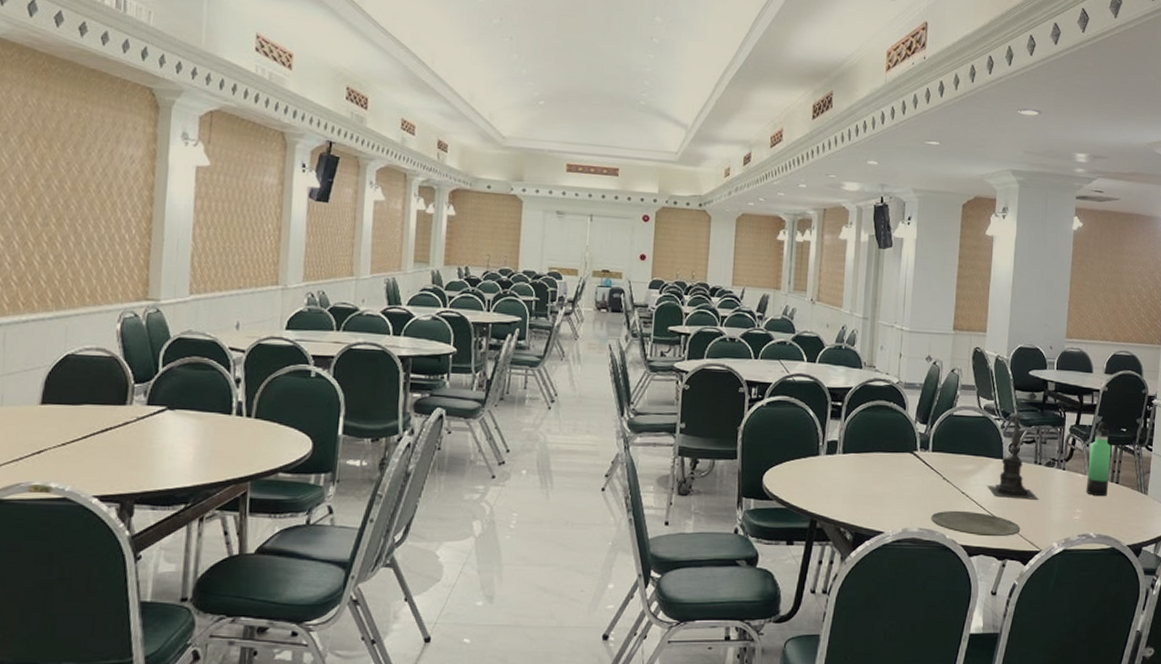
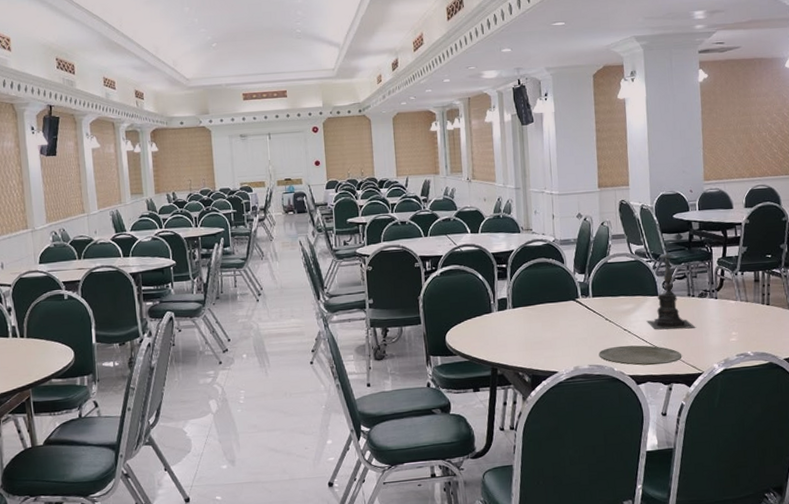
thermos bottle: present [1086,422,1112,497] -> none [738,251,760,319]

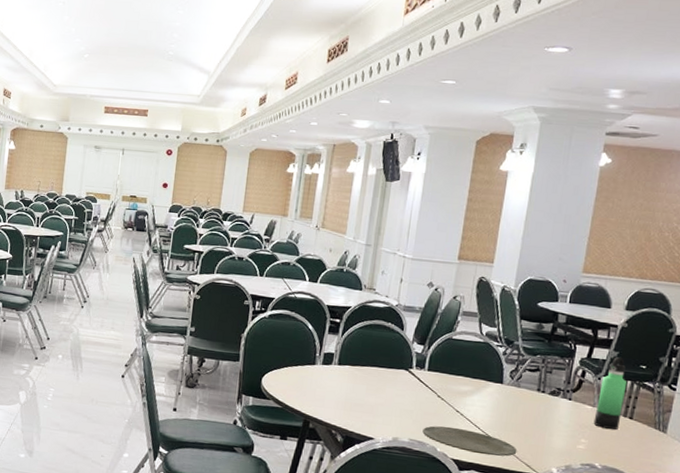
candle holder: present [646,243,696,330] -> none [484,331,539,426]
thermos bottle: none [738,251,760,319] -> present [593,357,628,430]

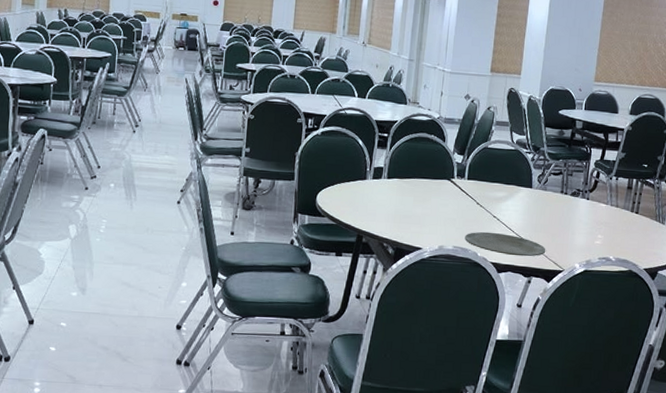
thermos bottle: present [593,357,628,430] -> none [607,158,633,225]

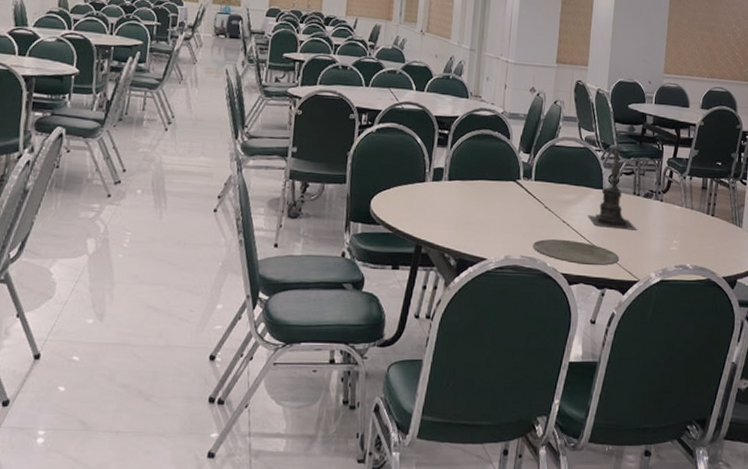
candle holder: none [517,138,564,225] -> present [587,134,637,230]

